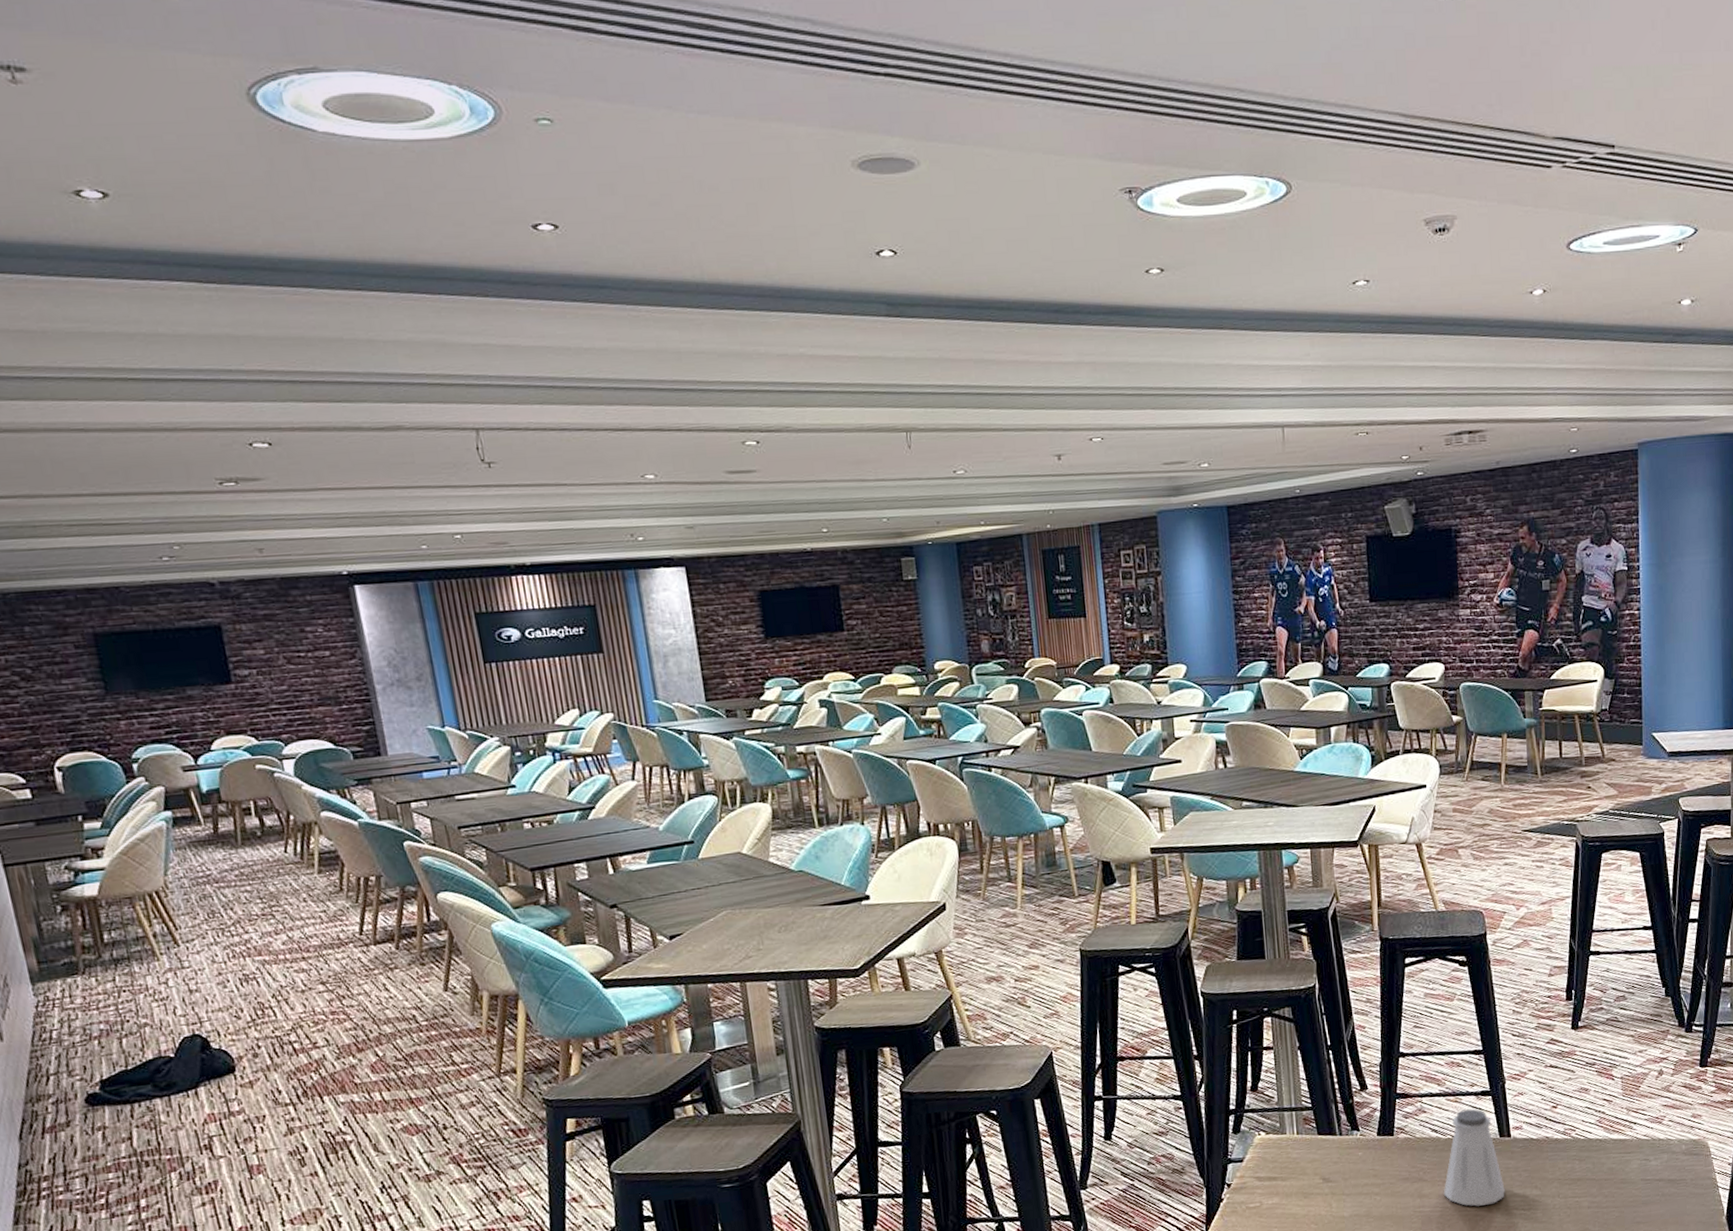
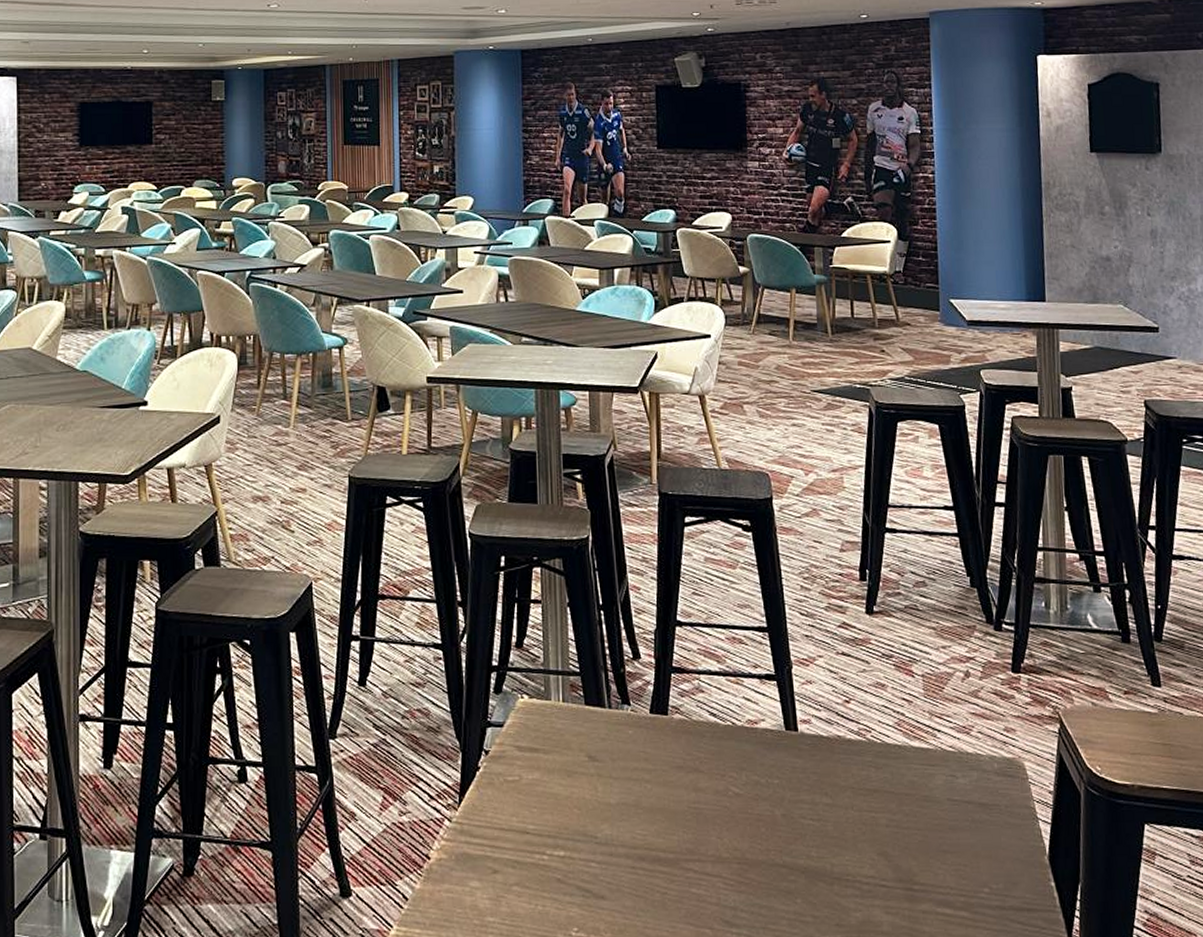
saltshaker: present [1443,1108,1505,1206] -> none [721,692,791,809]

